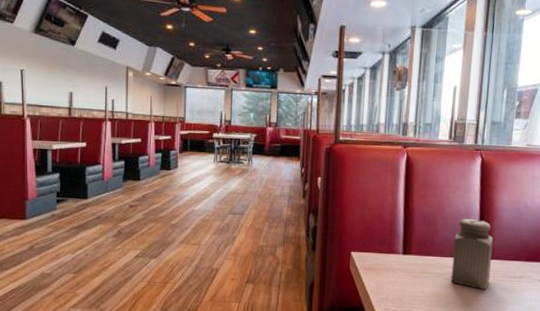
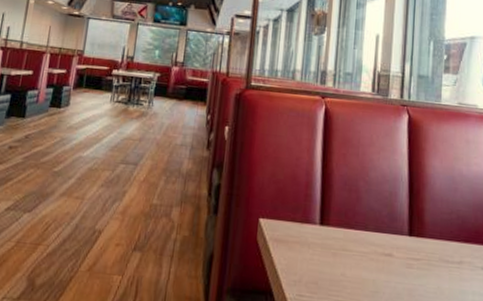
salt shaker: present [451,219,494,290] -> none [376,185,426,277]

